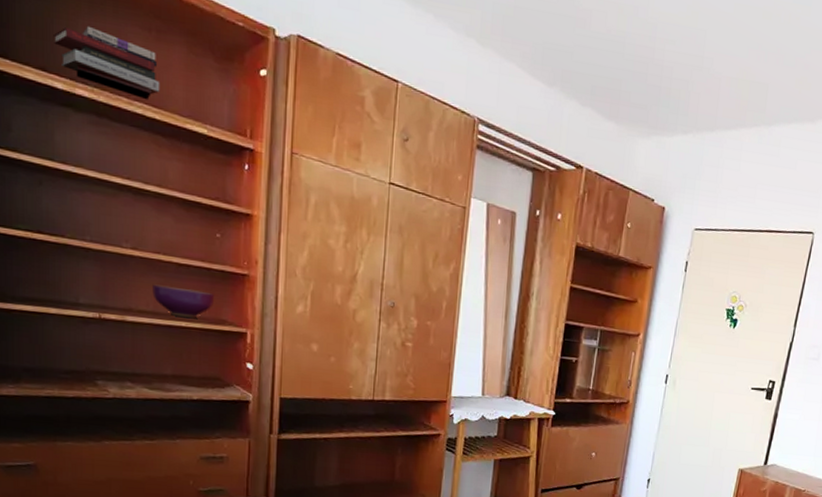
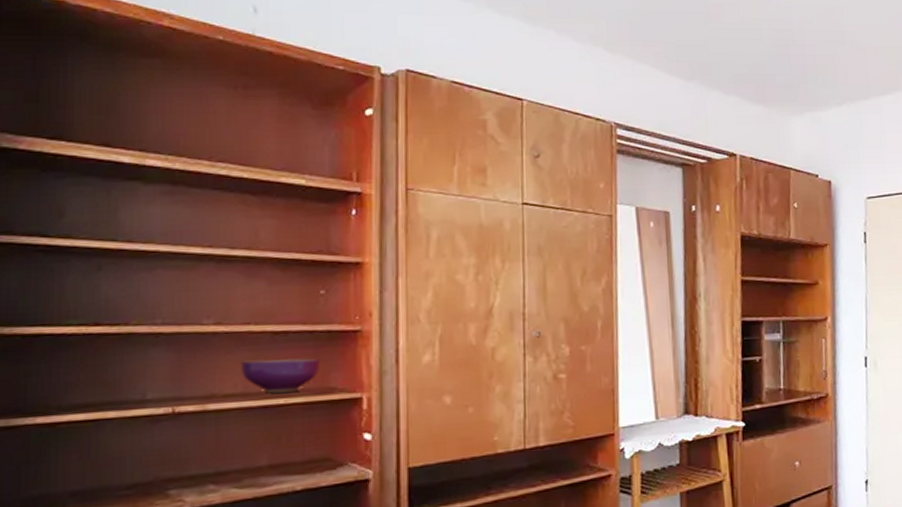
books: present [54,25,161,100] -> none [120,93,249,160]

